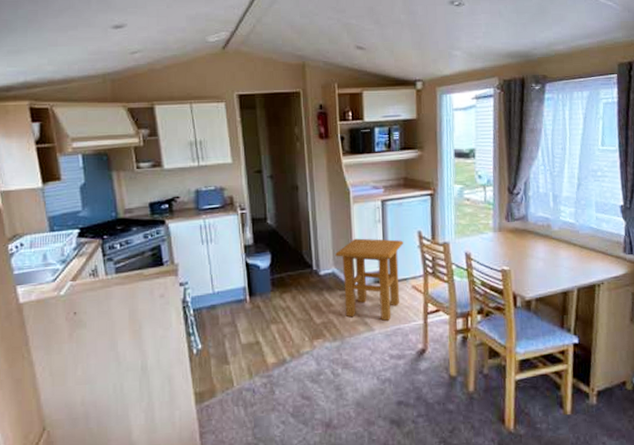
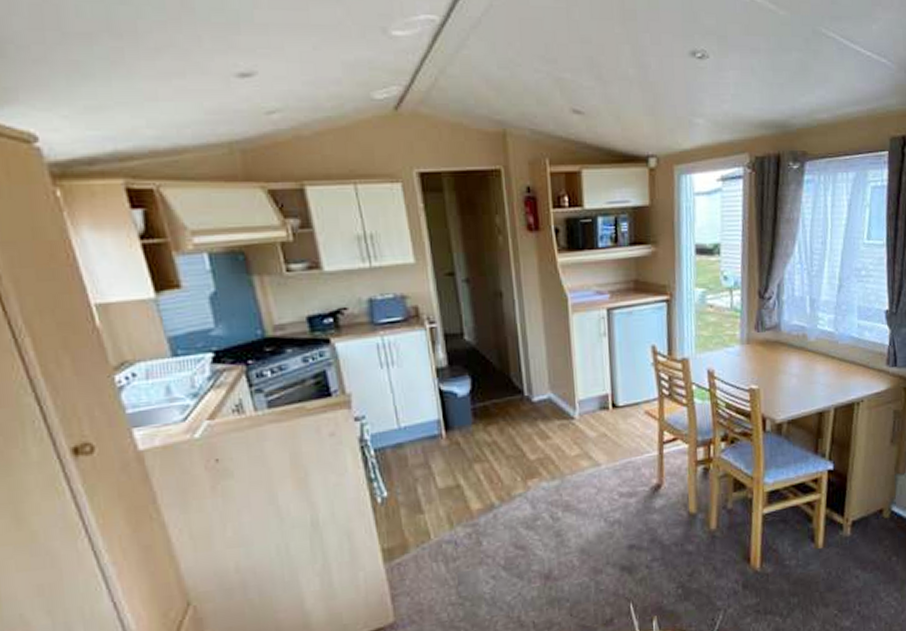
side table: present [335,238,404,321] -> none [551,355,635,454]

